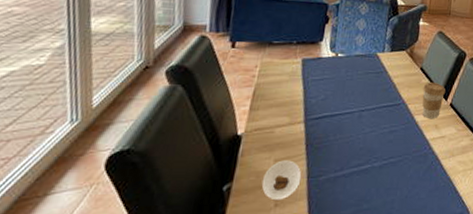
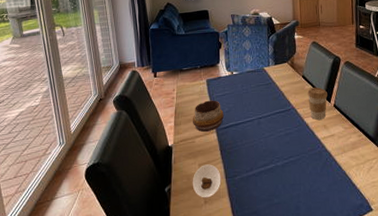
decorative bowl: none [275,83,318,122] -> present [193,100,224,133]

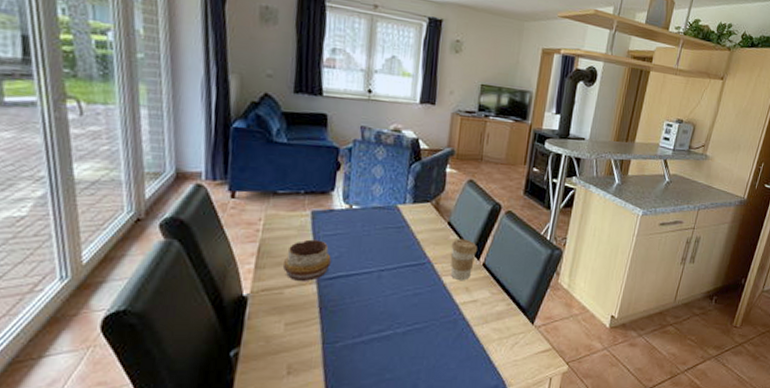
saucer: present [192,164,222,198] -> none [271,324,316,368]

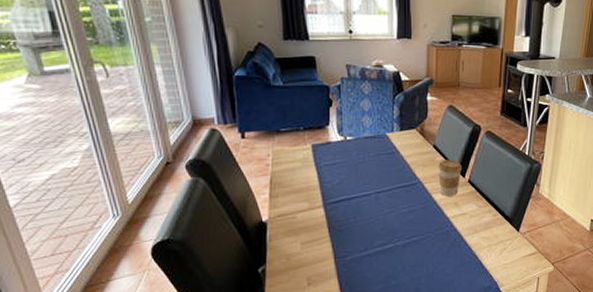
decorative bowl: present [283,239,331,282] -> none [294,169,334,207]

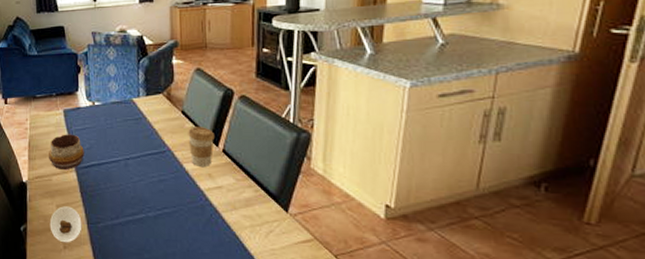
saucer: none [292,243,329,280] -> present [49,206,82,243]
decorative bowl: none [294,169,334,207] -> present [49,134,84,171]

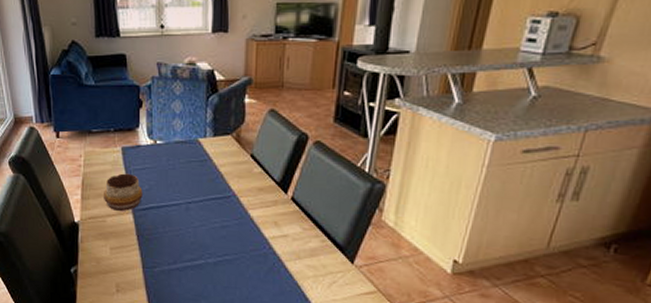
saucer: present [49,206,82,243] -> none [102,249,137,287]
coffee cup: present [188,127,214,166] -> none [255,172,284,214]

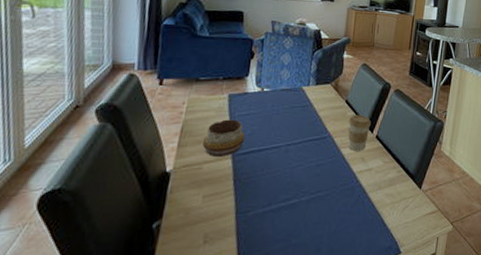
coffee cup: none [255,172,284,214] -> present [348,115,371,151]

